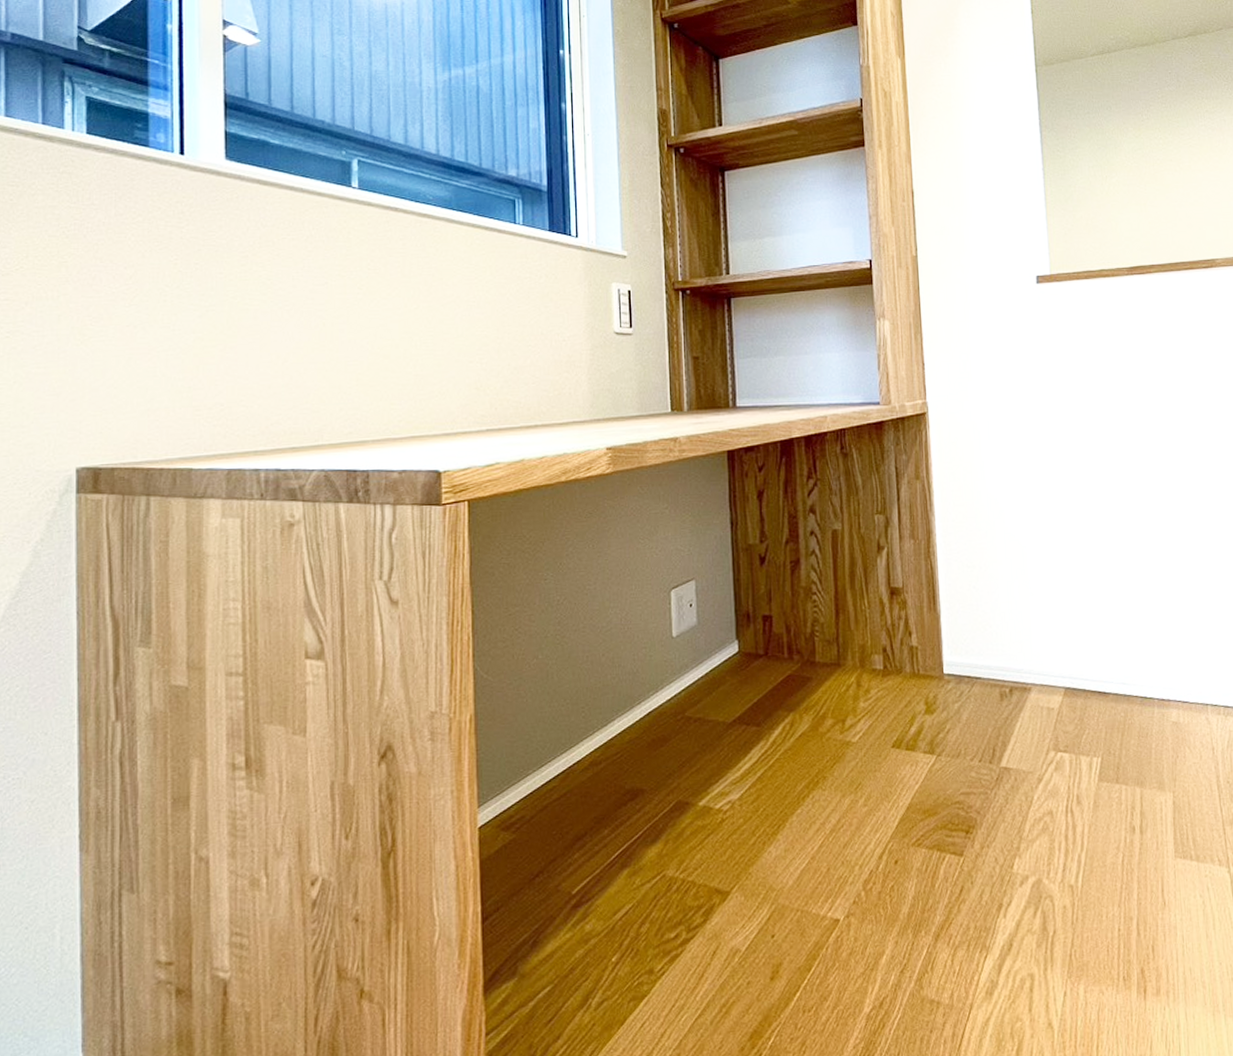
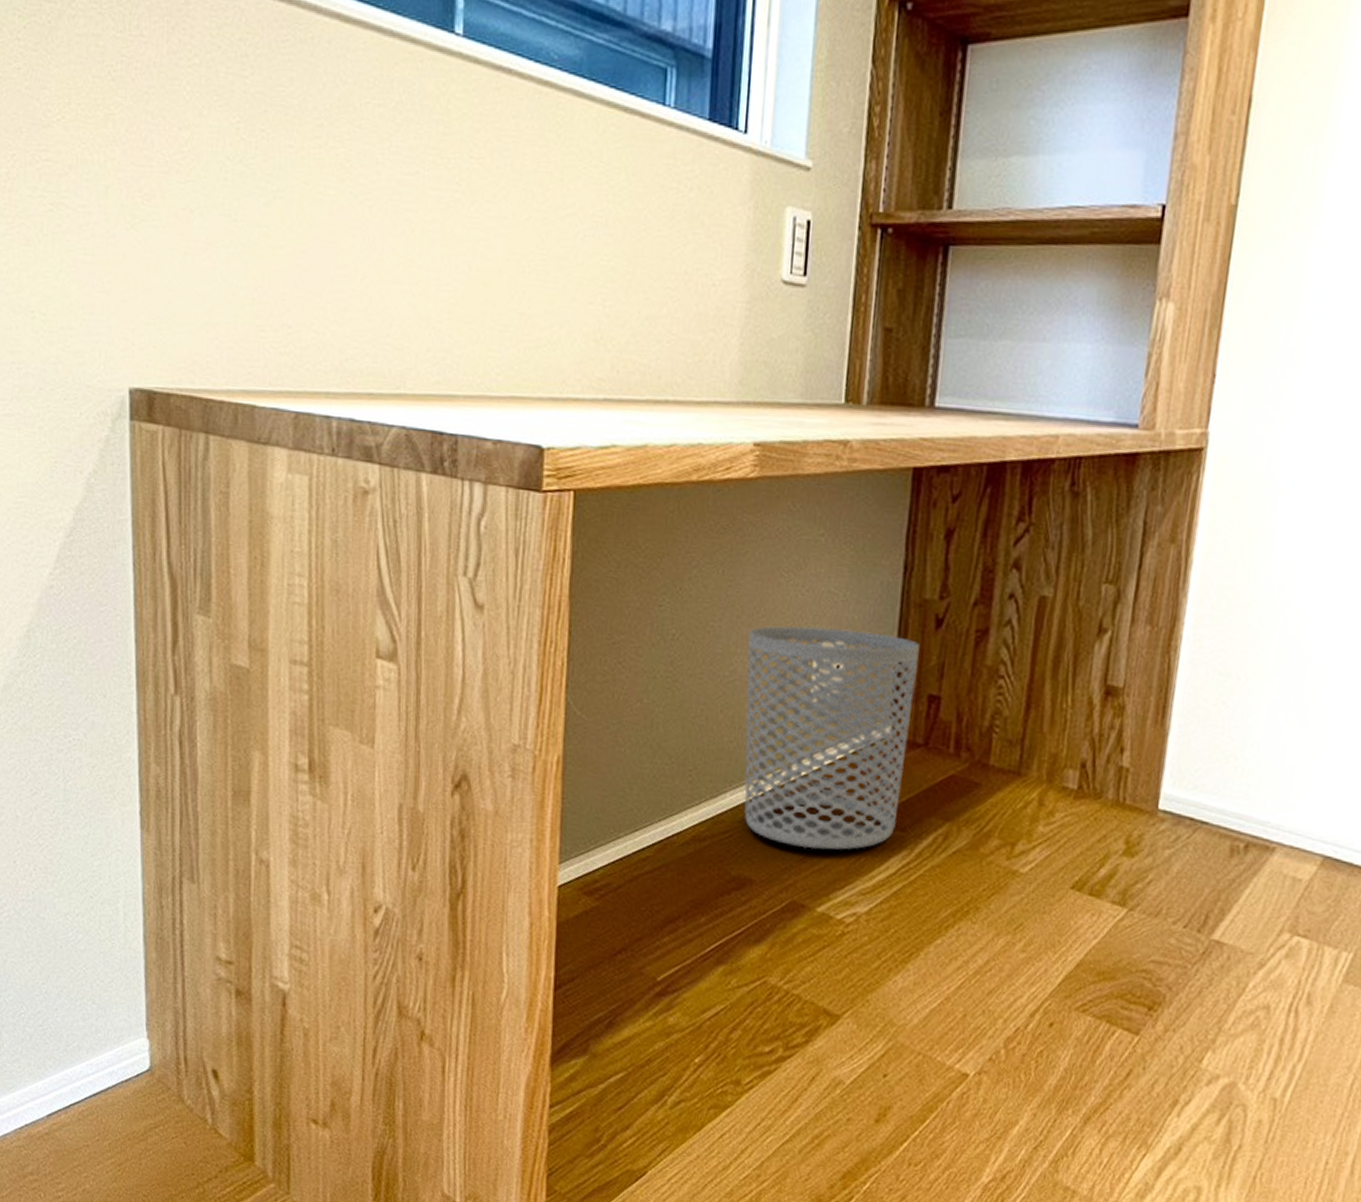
waste bin: none [618,575,753,755] -> present [744,626,920,850]

